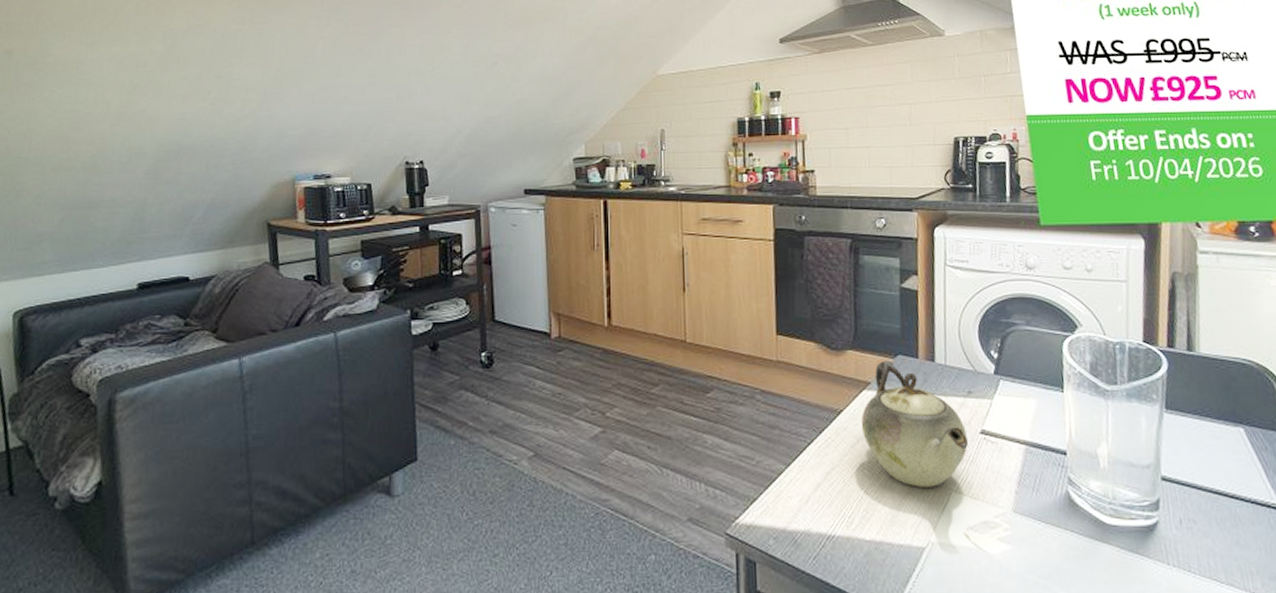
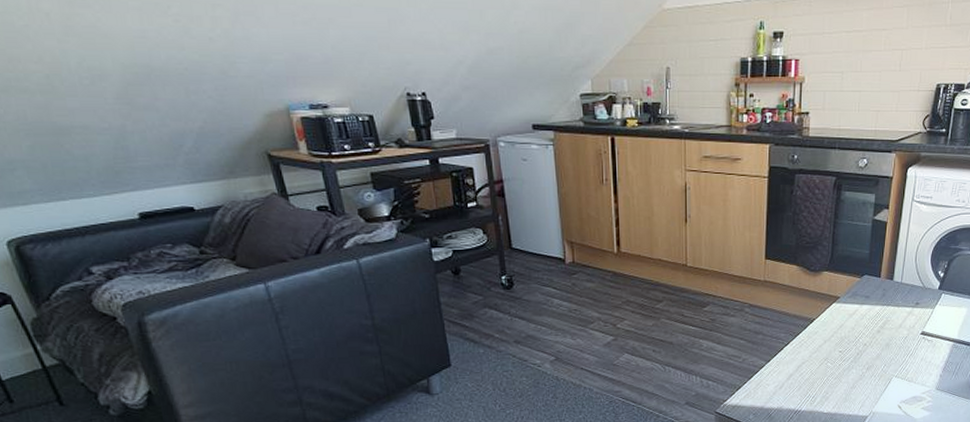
teapot: present [861,360,968,487] -> none [829,279,910,375]

